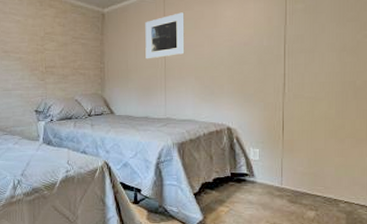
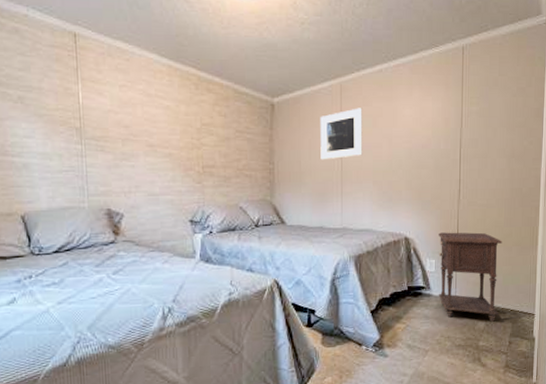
nightstand: none [262,123,334,212] -> present [438,232,502,322]

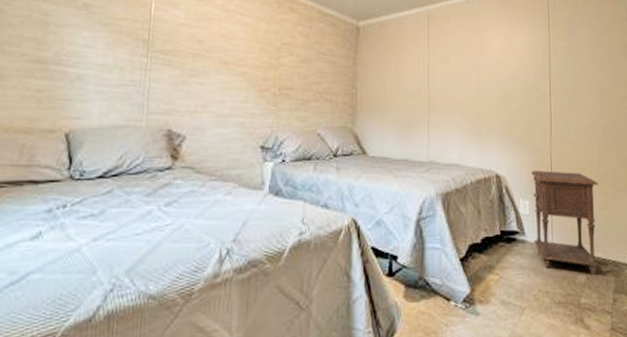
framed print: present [320,108,363,160] -> none [406,36,450,88]

